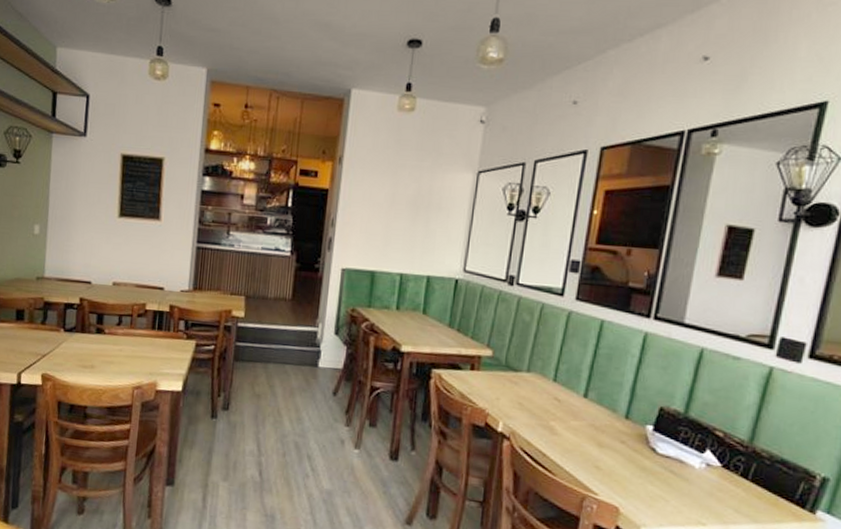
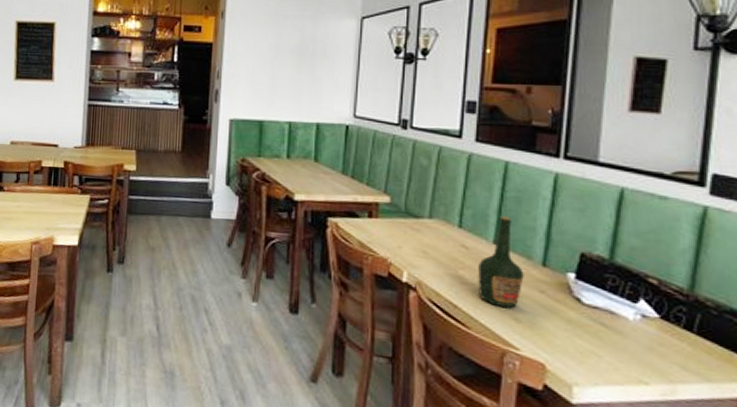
bottle: none [566,372,608,457] -> present [478,216,524,309]

